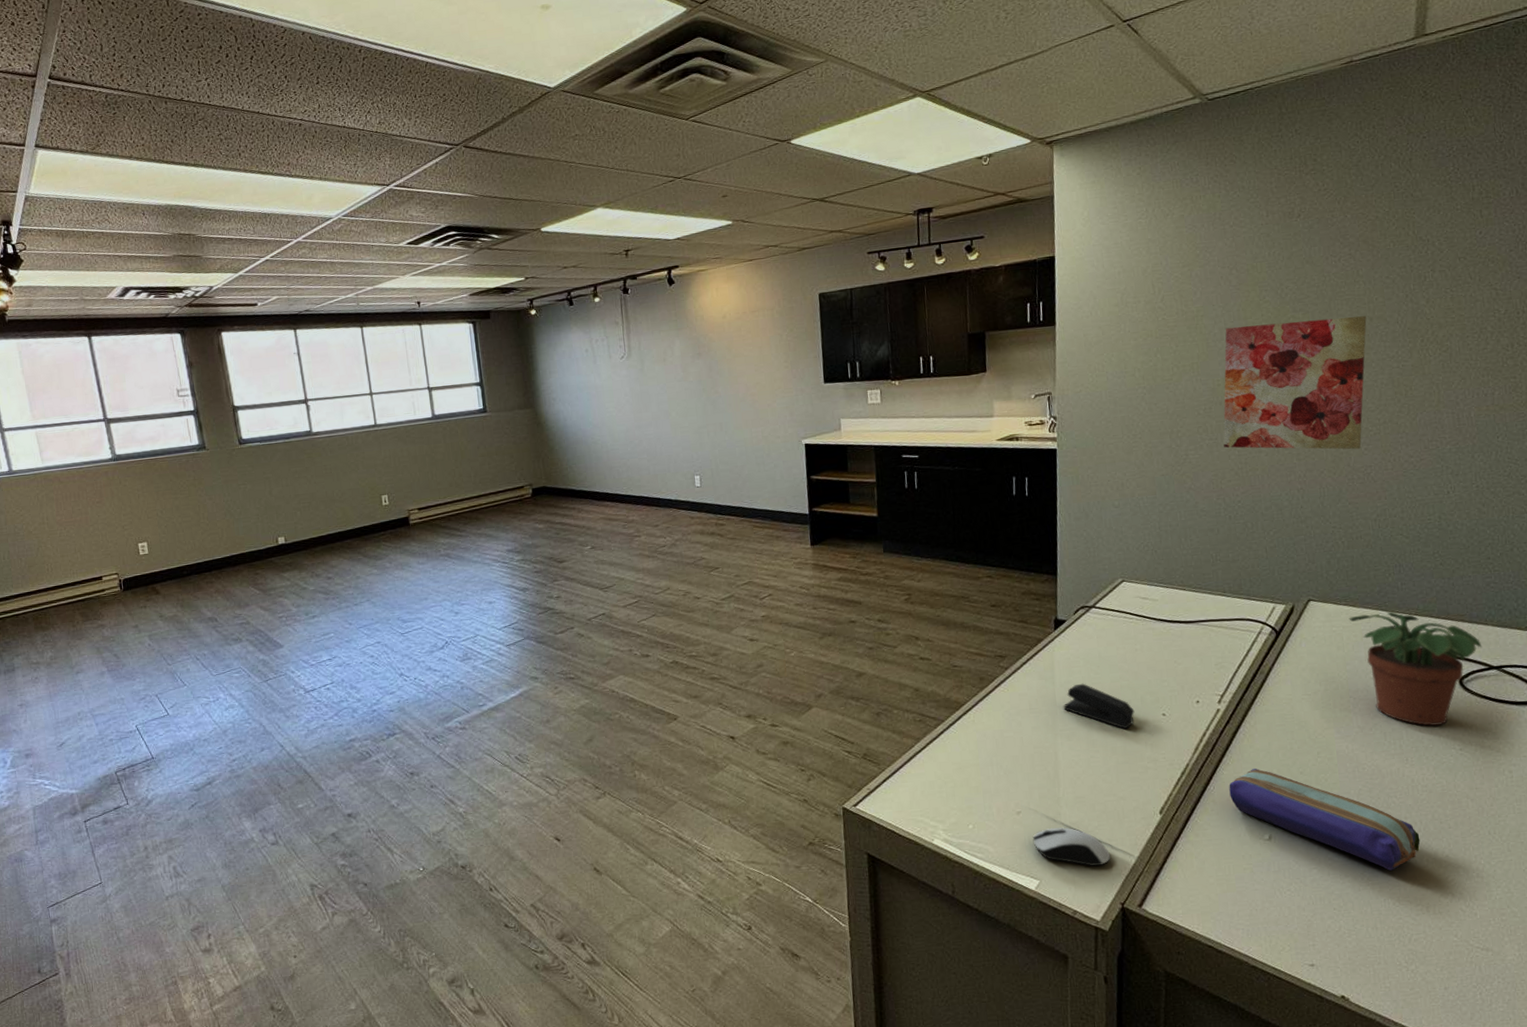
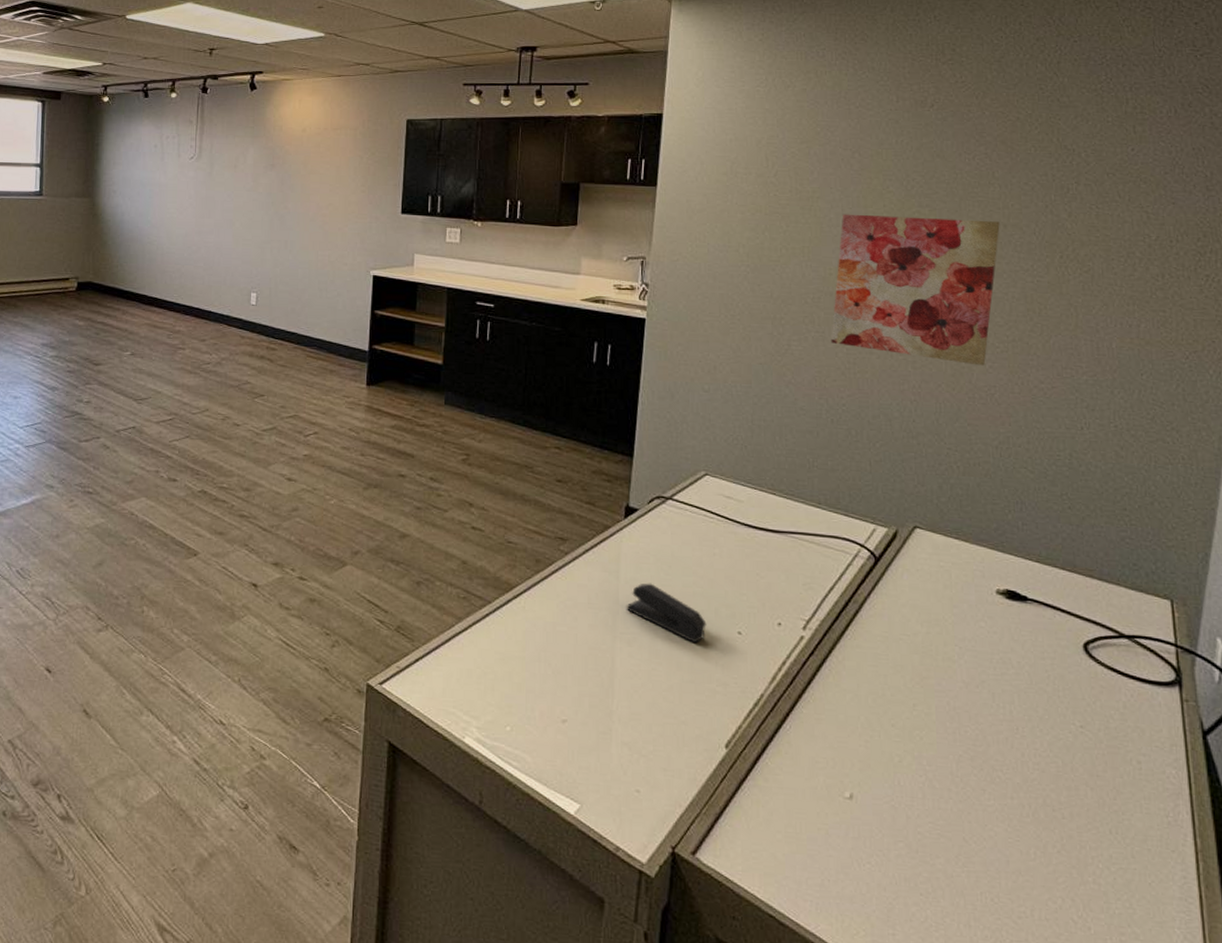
computer mouse: present [1032,827,1110,867] -> none [577,744,664,799]
pencil case: present [1229,768,1420,871] -> none [808,712,1028,859]
potted plant: present [1349,612,1483,726] -> none [959,552,1113,694]

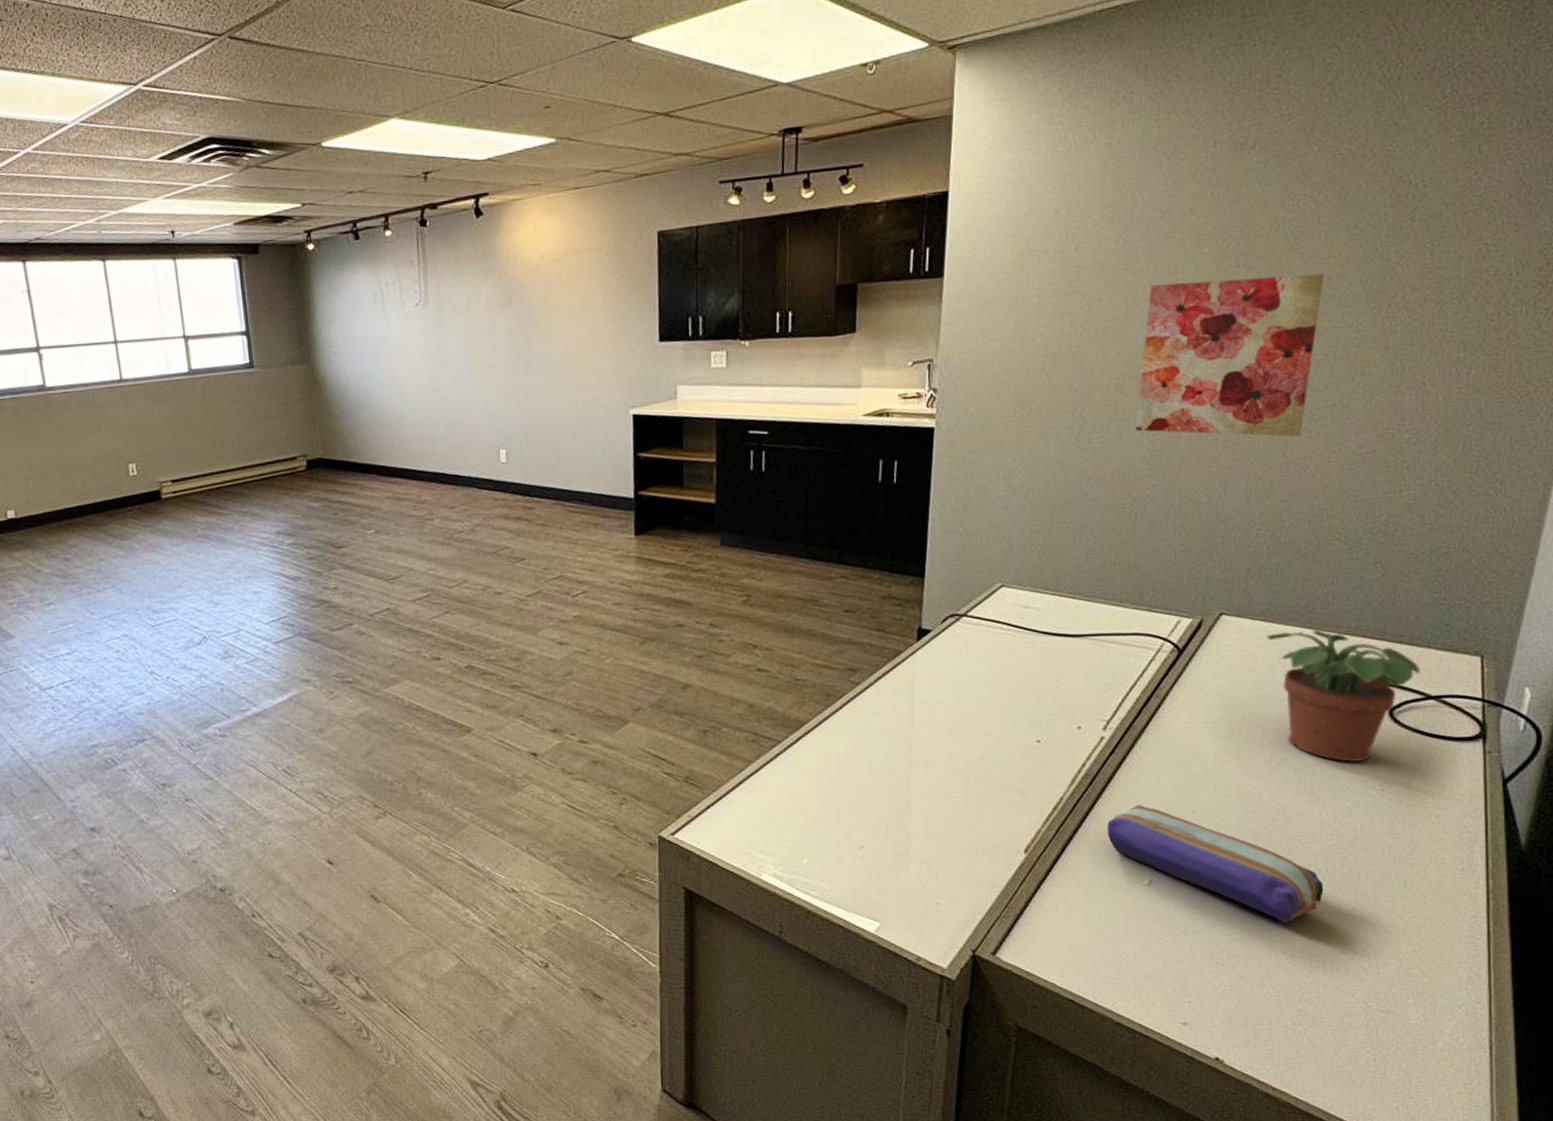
stapler: present [626,583,707,644] -> none [921,703,1004,757]
pencil case: none [808,712,1028,859] -> present [1107,805,1324,923]
potted plant: none [959,552,1113,694] -> present [1266,630,1421,762]

